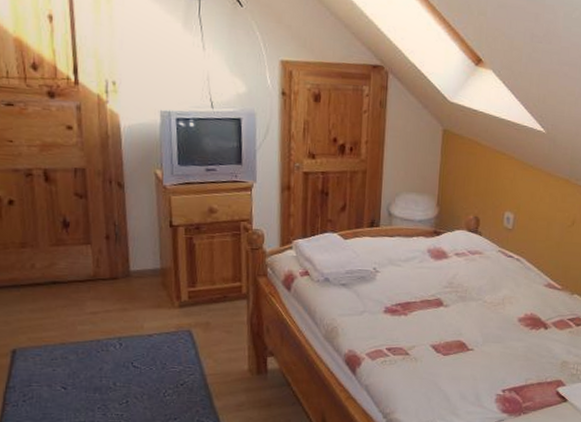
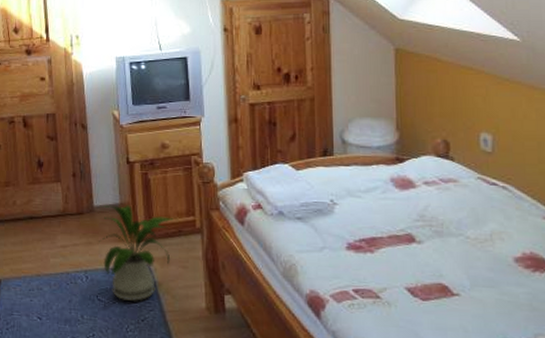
house plant: none [135,270,219,366] -> present [99,205,174,301]

